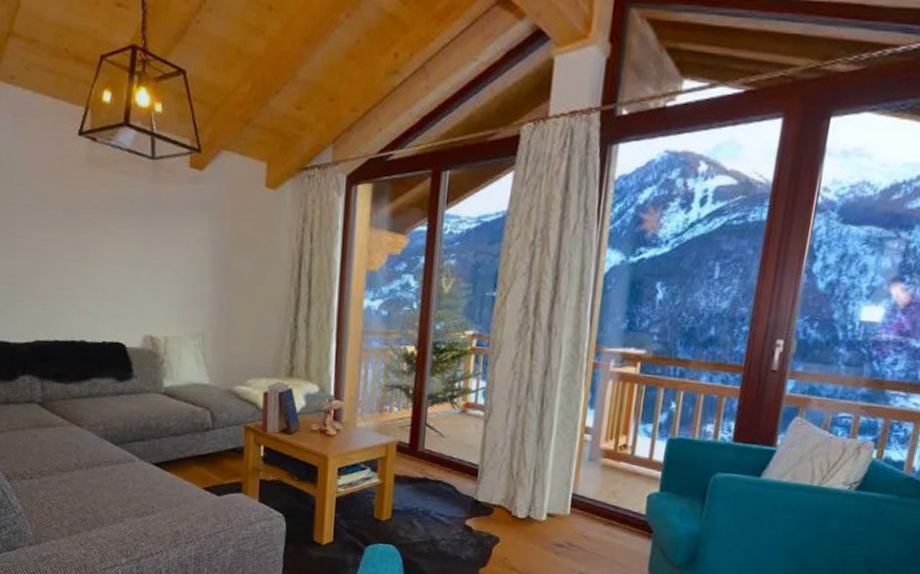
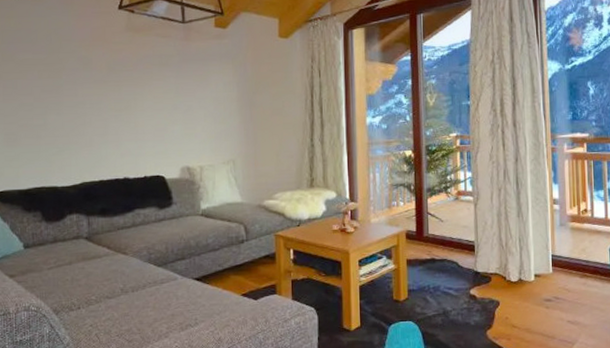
books: present [262,381,301,435] -> none [289,192,324,238]

